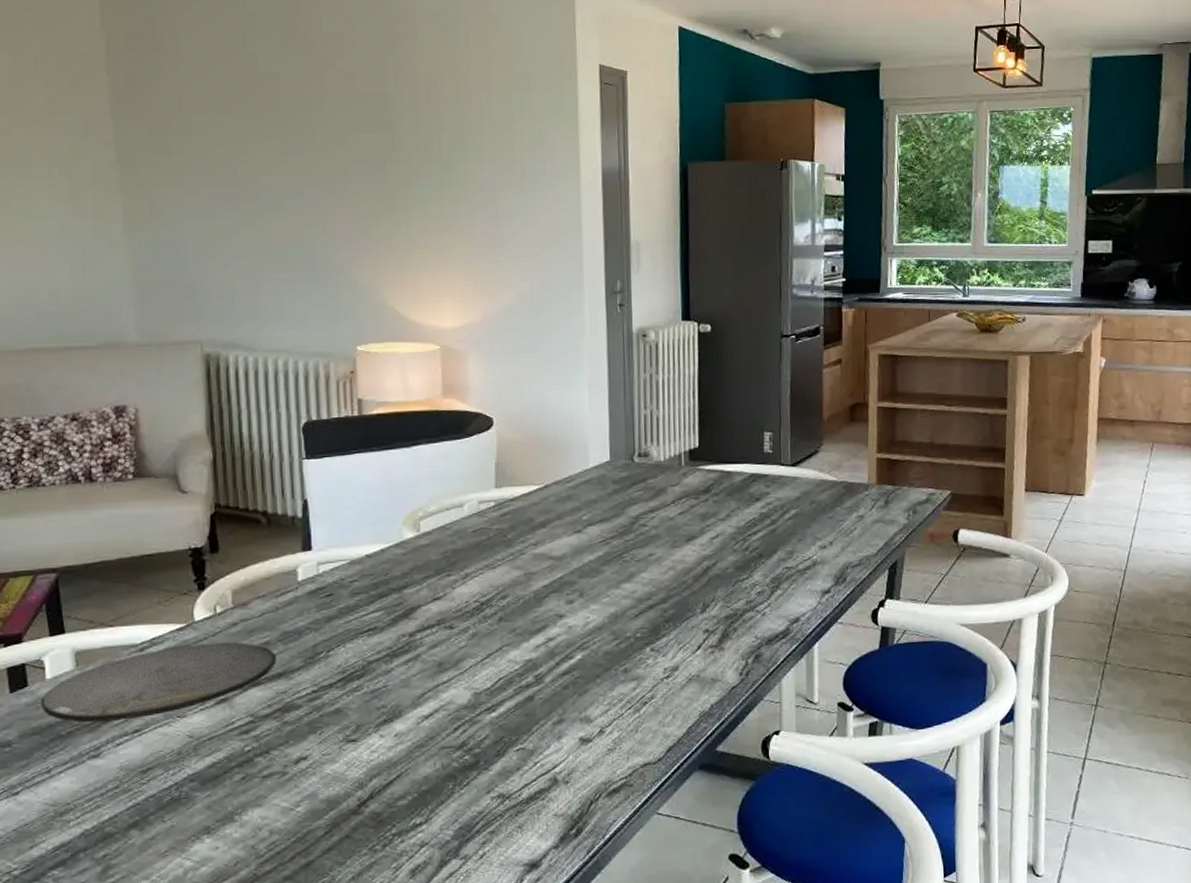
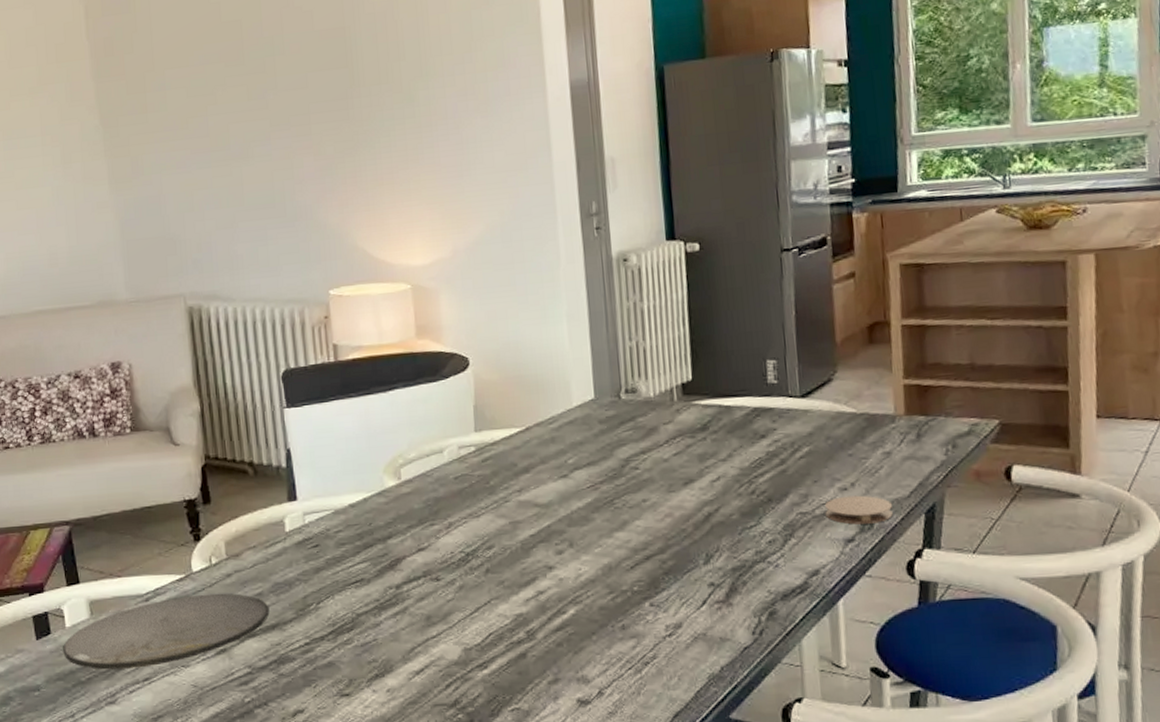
coaster: none [806,552,862,578] -> present [824,495,893,525]

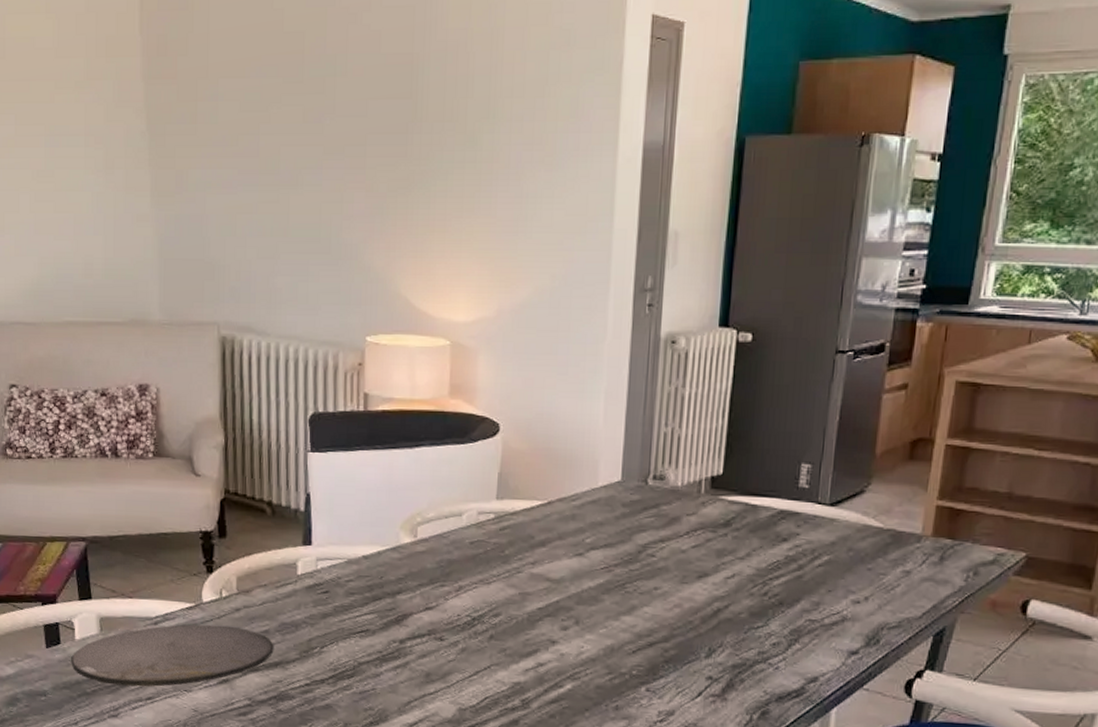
coaster: present [824,495,893,525] -> none [833,609,902,640]

